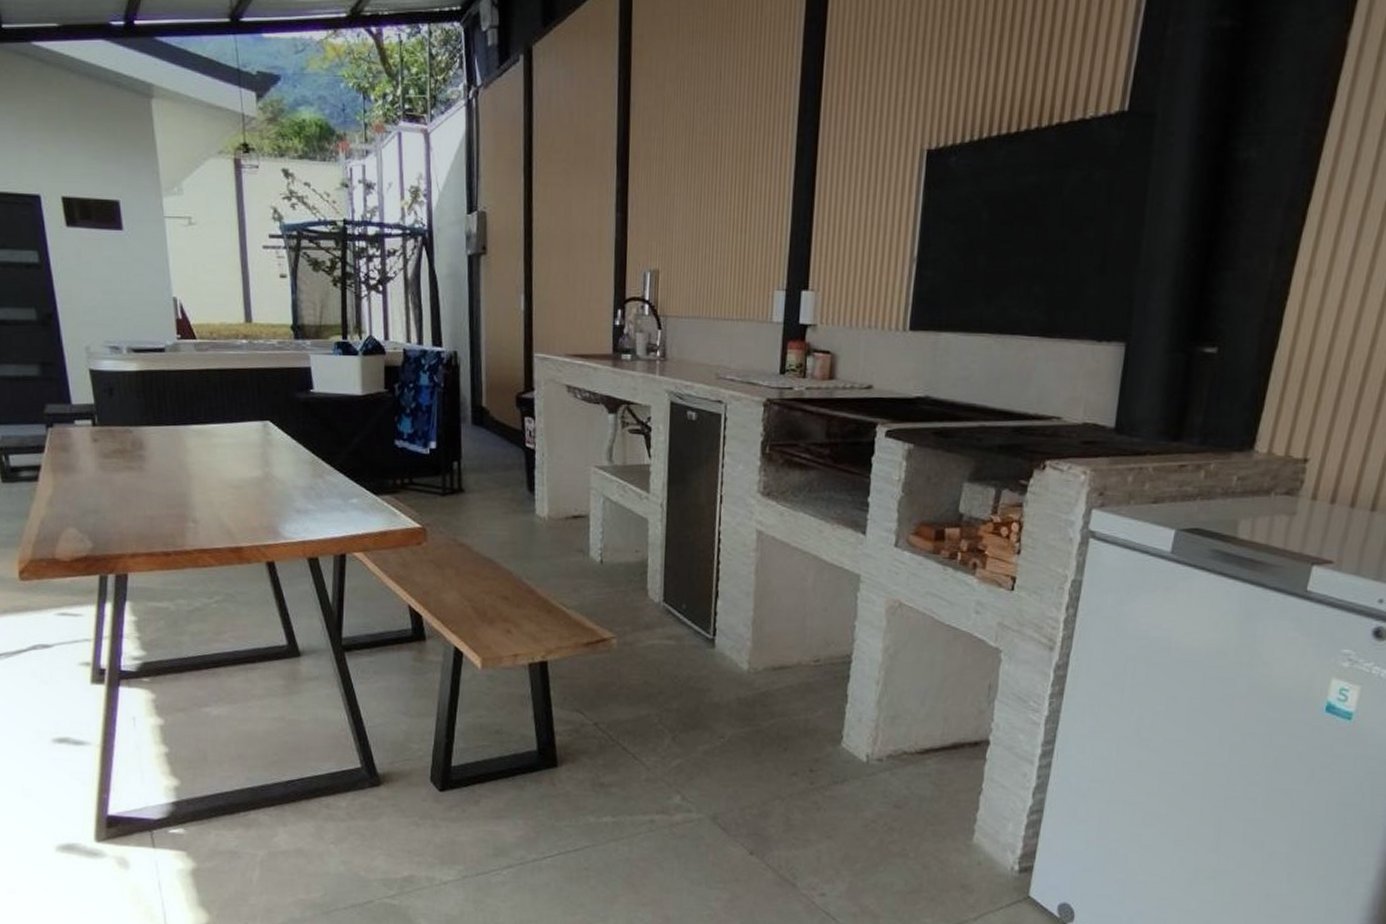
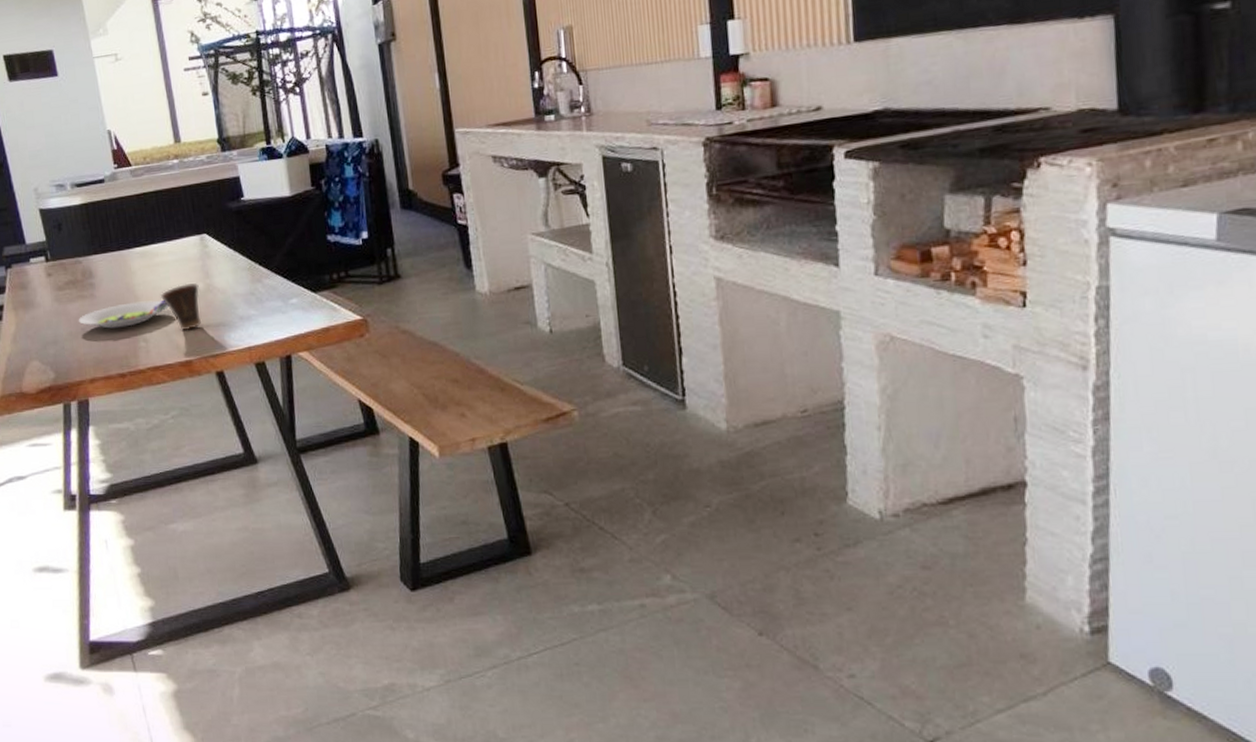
salad plate: none [123,480,223,505] -> present [78,300,169,329]
cup: none [214,468,257,517] -> present [160,283,202,331]

